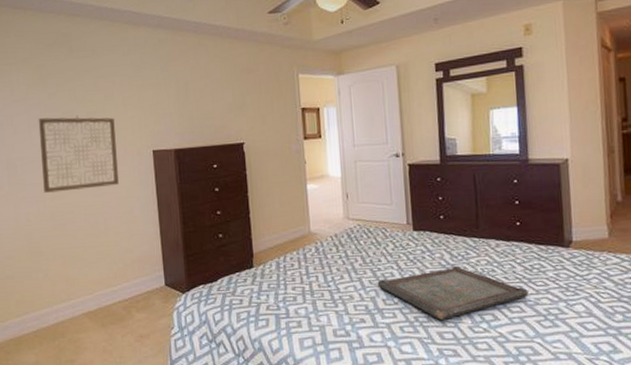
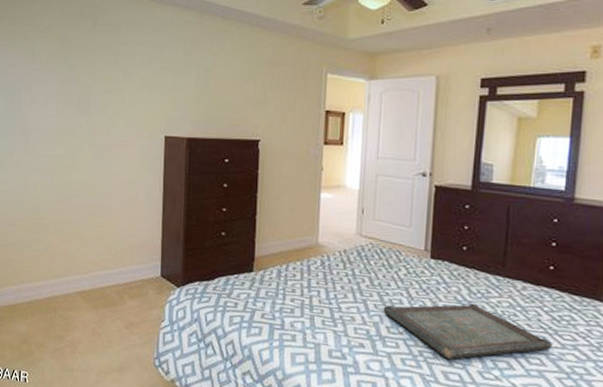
wall art: present [38,115,119,193] -> none [53,90,130,168]

